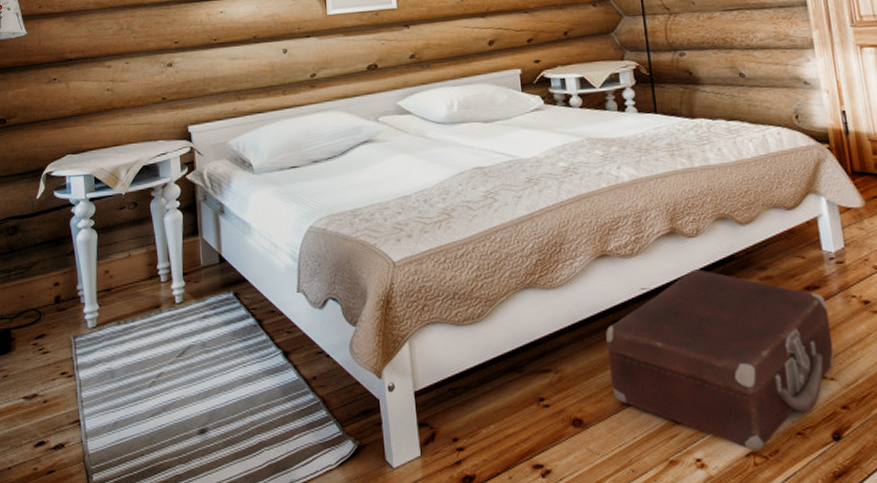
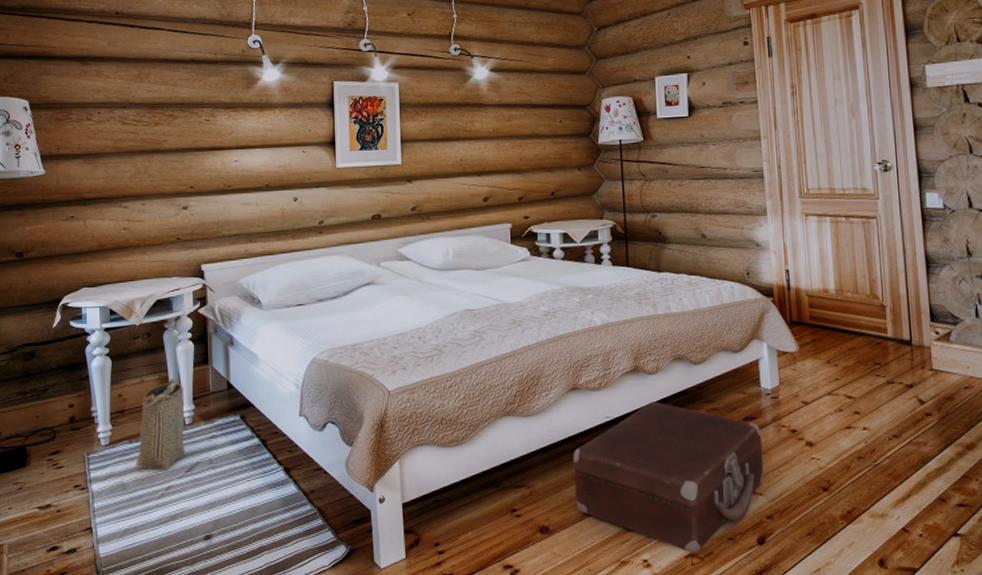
basket: none [124,252,177,355] -> present [136,378,186,471]

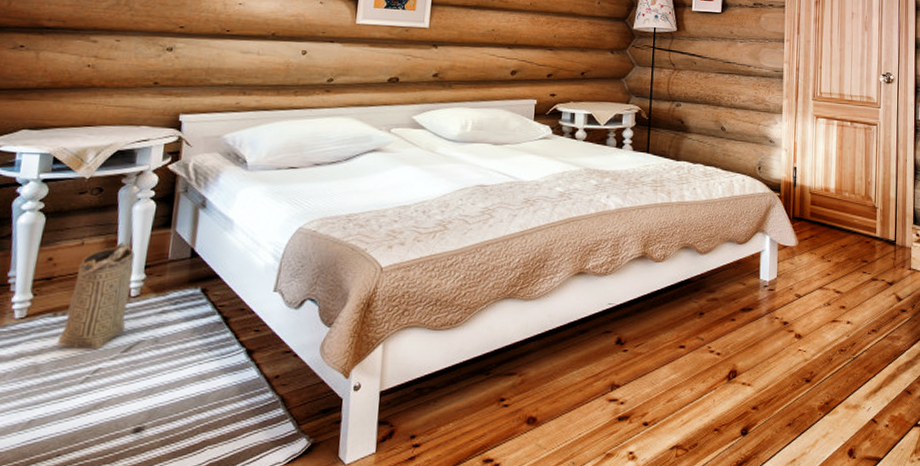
suitcase: present [572,401,764,553] -> none [567,289,756,444]

